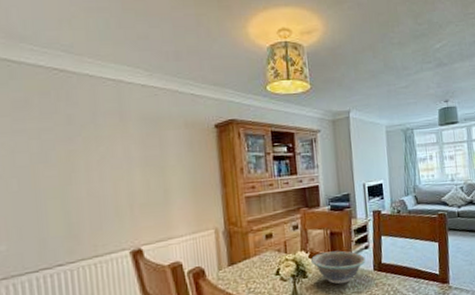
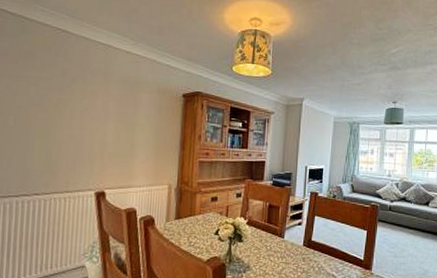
decorative bowl: present [311,250,366,284] -> none [248,222,298,253]

